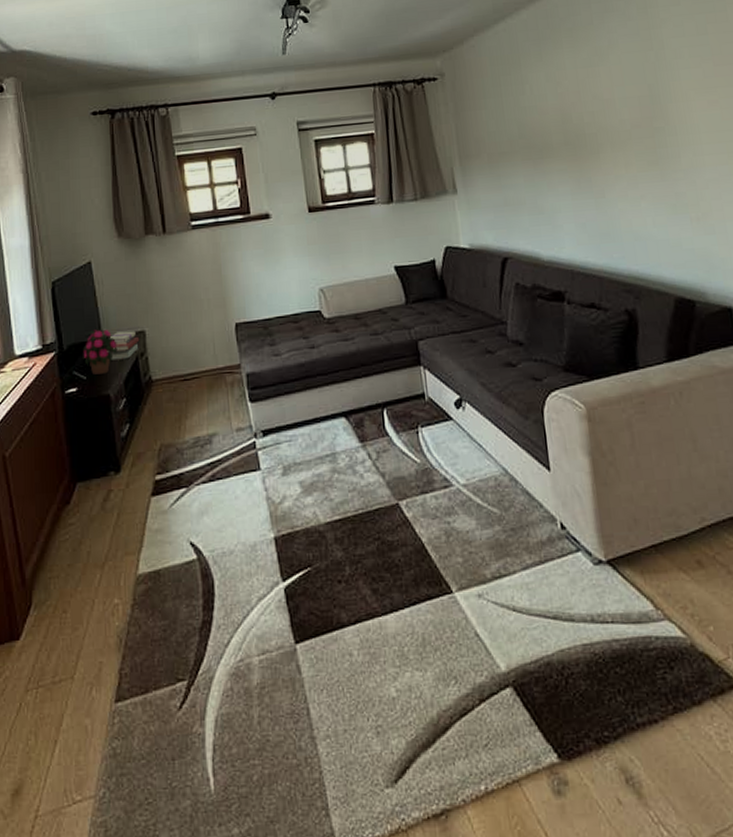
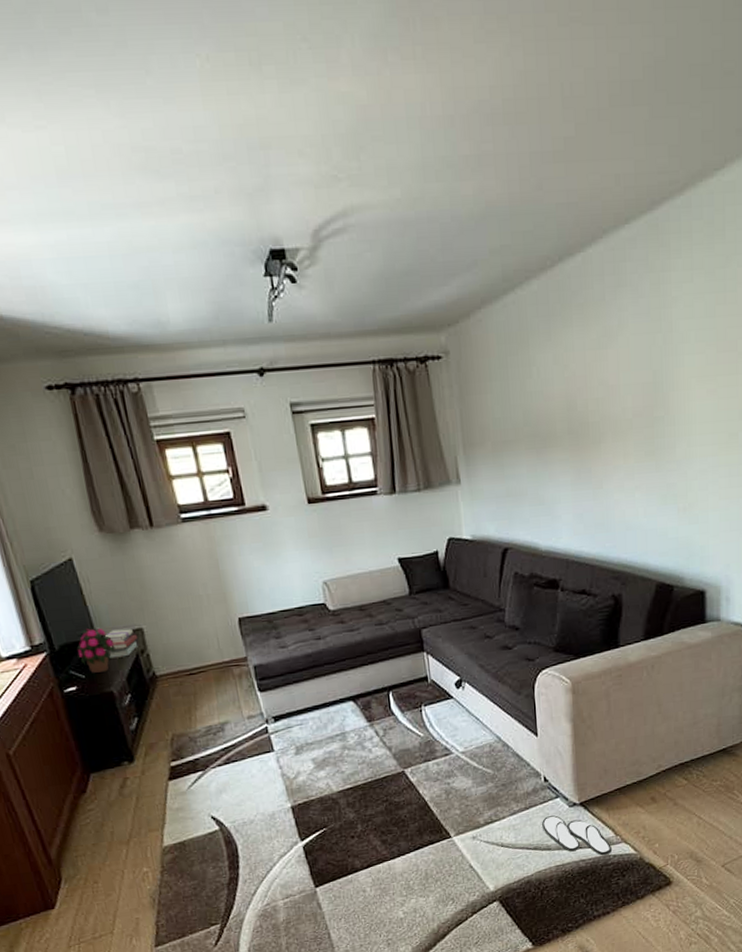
slippers: none [561,575,652,636] -> present [542,815,612,856]

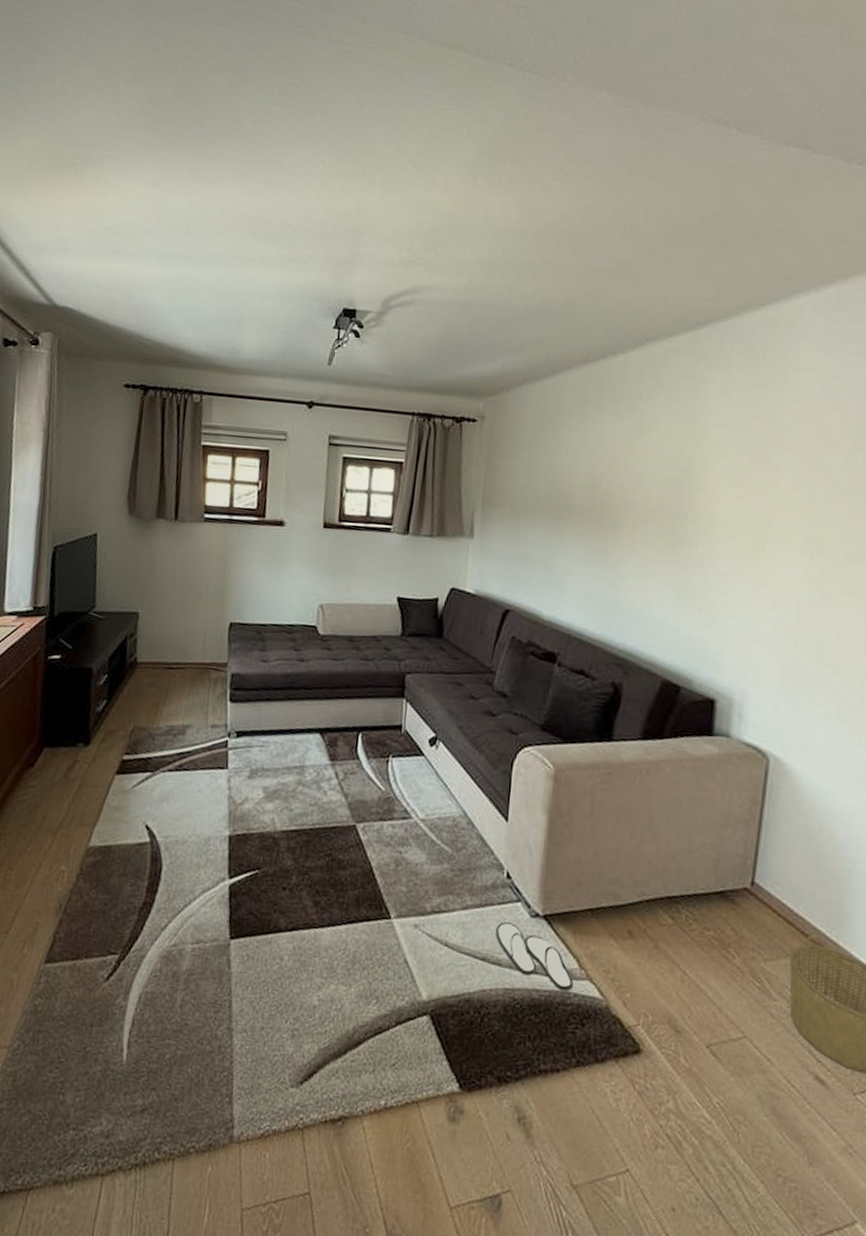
potted flower: present [76,628,115,673] -> none [72,601,109,647]
books: present [104,628,138,659] -> none [97,608,133,637]

